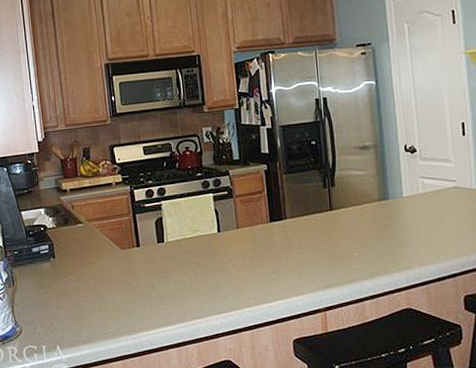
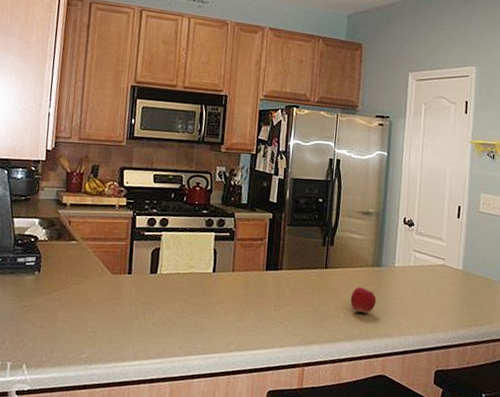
apple: none [361,223,390,249] -> present [350,287,377,313]

